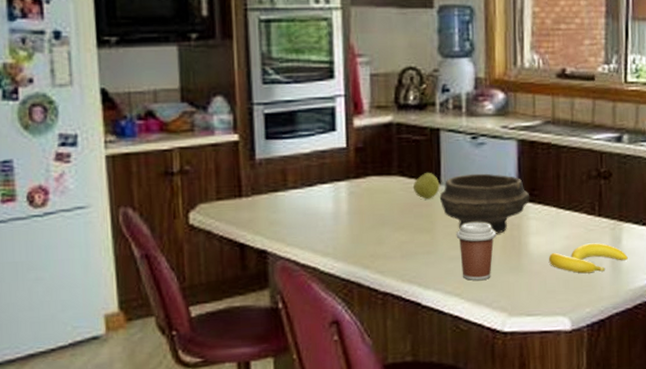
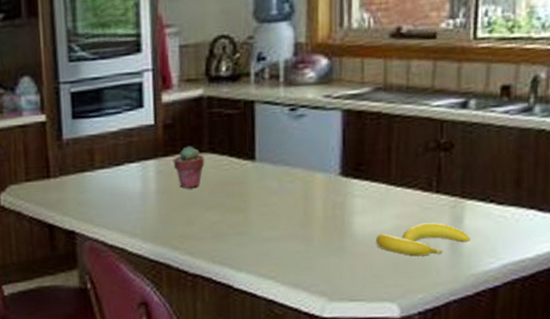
potted succulent: none [364,169,394,209] -> present [173,146,205,188]
apple: present [412,173,440,200] -> none [224,149,254,177]
bowl: present [439,173,529,234] -> none [253,147,355,214]
coffee cup: present [456,222,497,280] -> none [271,200,317,263]

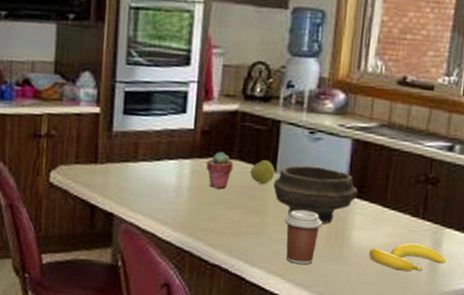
apple: none [224,149,254,177] -> present [250,160,275,185]
bowl: none [253,147,355,214] -> present [273,165,358,224]
coffee cup: none [271,200,317,263] -> present [284,210,323,265]

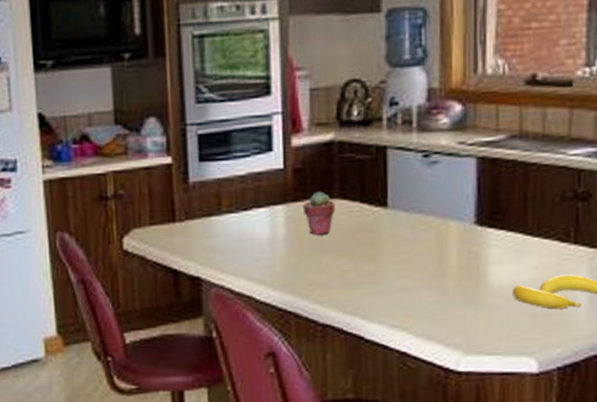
apple: present [250,160,275,185] -> none [356,195,387,225]
bowl: present [273,165,358,224] -> none [385,195,490,263]
coffee cup: present [284,210,323,265] -> none [404,249,451,314]

